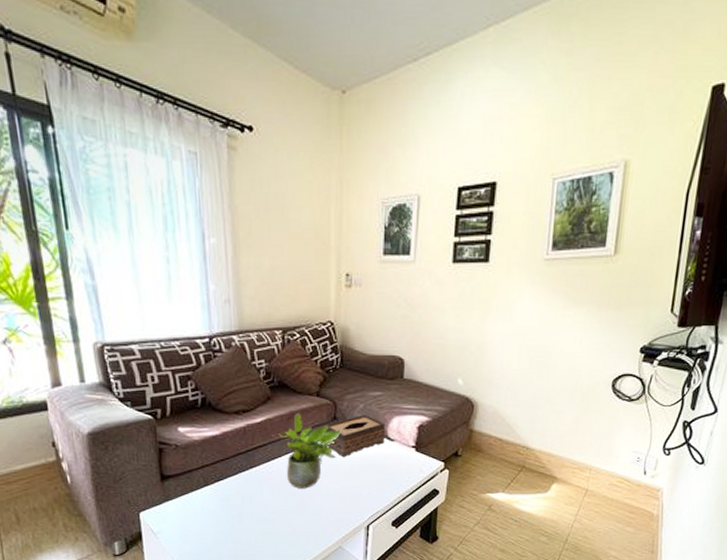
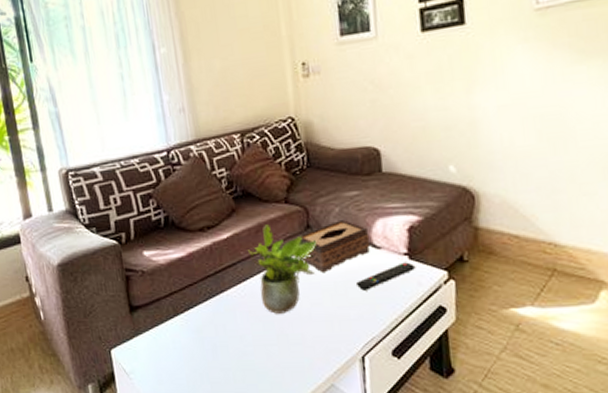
remote control: none [369,453,420,474] -> present [355,262,416,291]

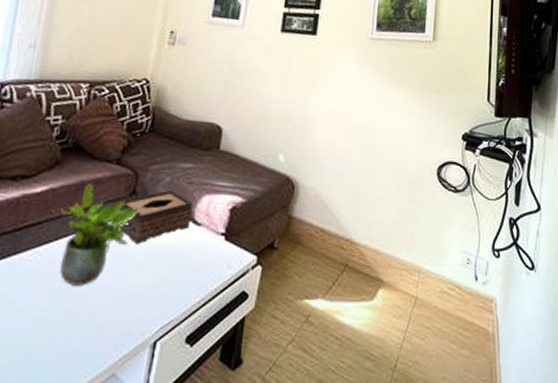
remote control: present [355,262,416,291] -> none [166,242,230,268]

